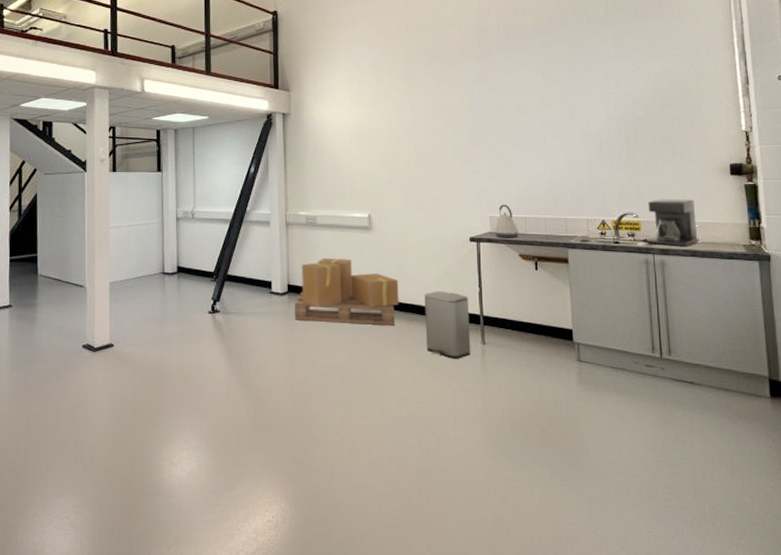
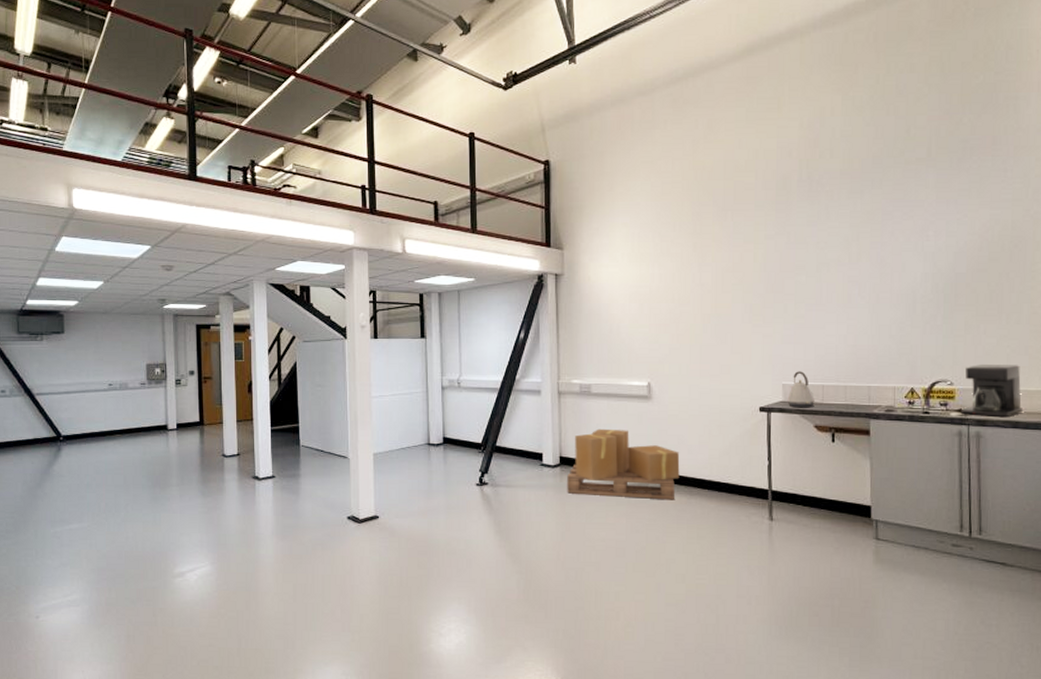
pedal bin: present [424,291,471,359] -> none [707,464,757,535]

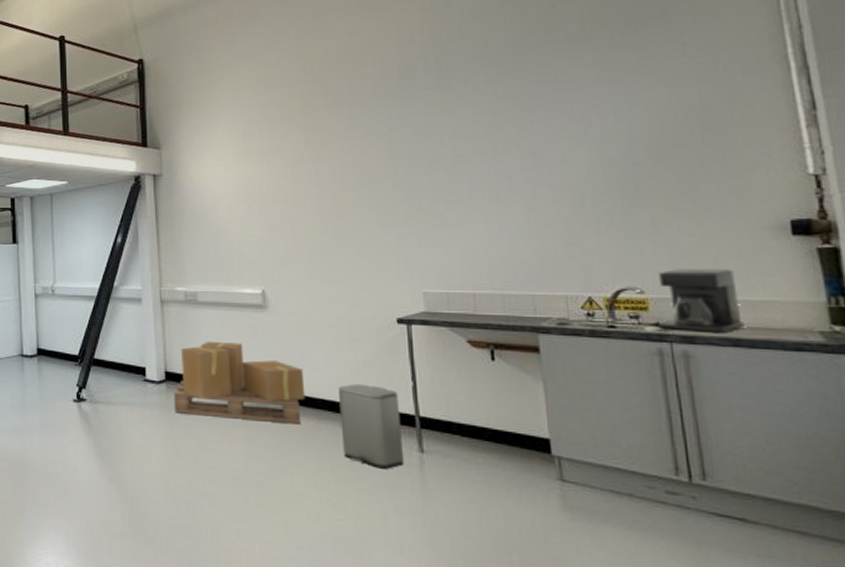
pedal bin: none [707,464,757,535] -> present [337,383,405,469]
kettle: present [787,371,815,408] -> none [430,277,465,320]

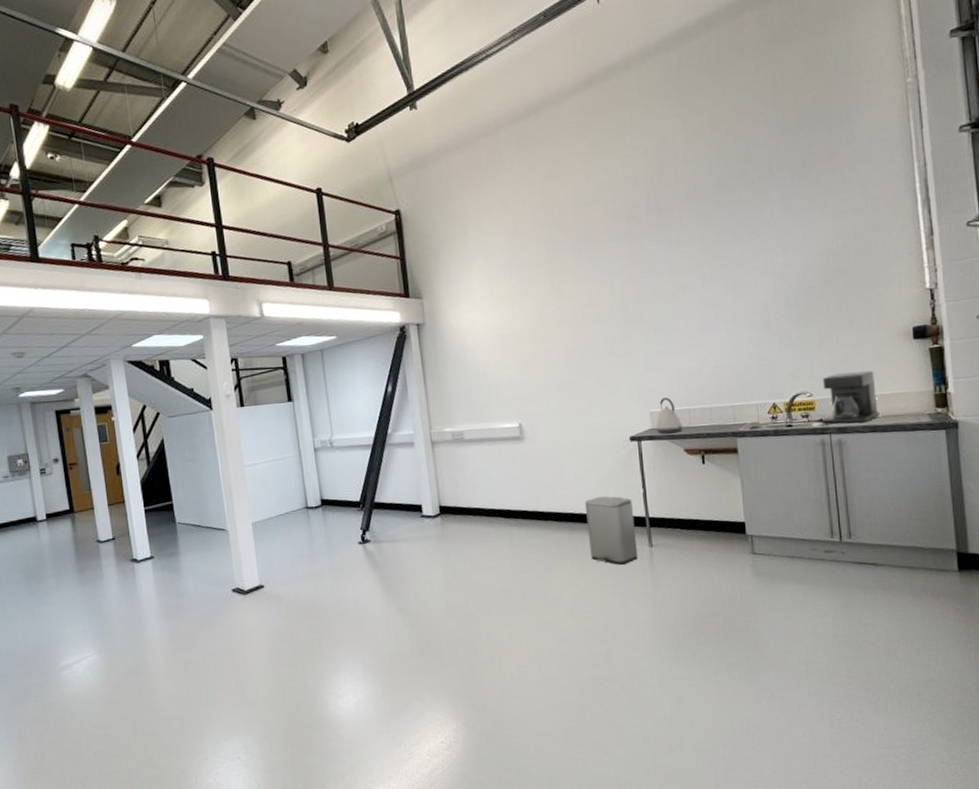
cardboard boxes: present [174,341,305,425] -> none [448,473,559,542]
kettle: none [430,277,465,320] -> present [656,397,682,434]

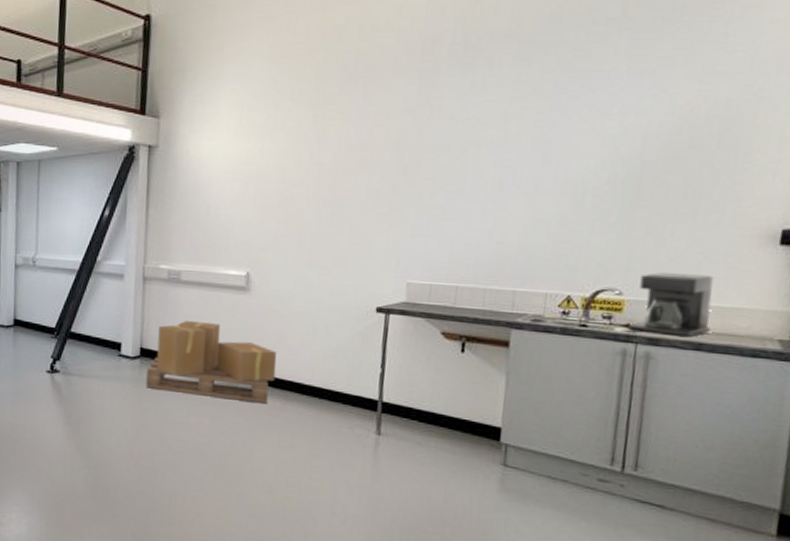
cardboard boxes: none [448,473,559,542] -> present [146,320,276,404]
pedal bin: present [584,496,638,565] -> none [304,368,365,449]
kettle: present [656,397,682,434] -> none [411,269,445,312]

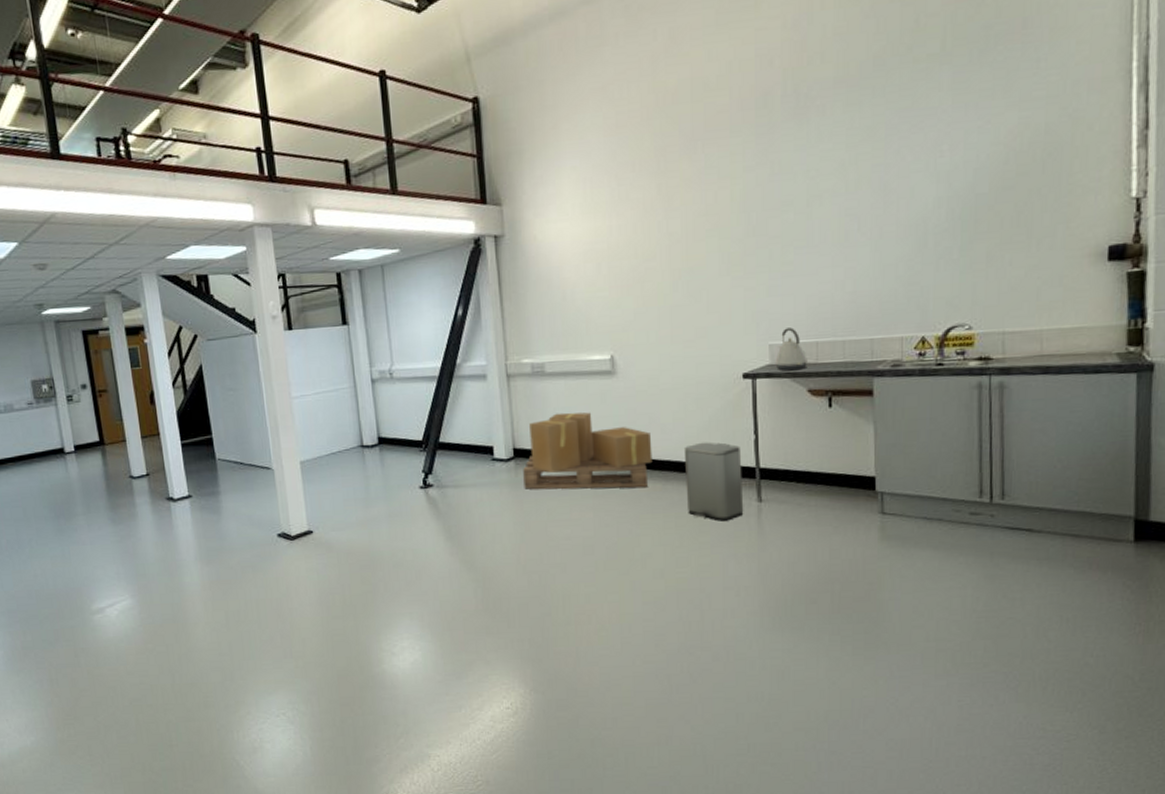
pedal bin: none [304,368,365,449] -> present [683,442,744,521]
kettle: none [411,269,445,312] -> present [775,327,807,371]
coffee maker: present [628,272,714,338] -> none [980,299,1055,364]

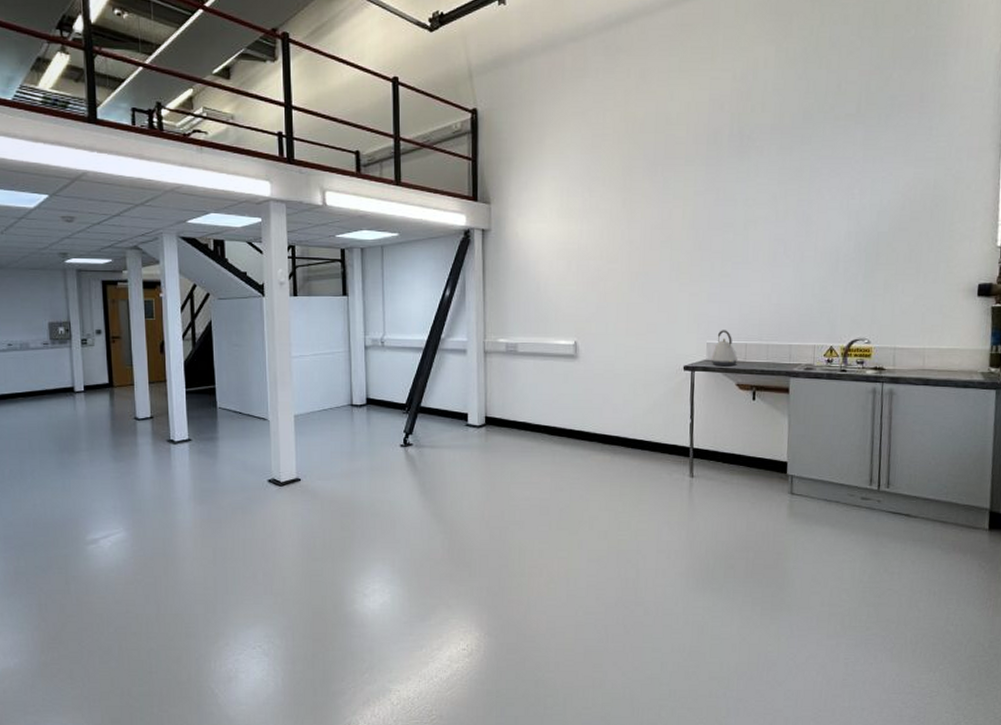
cardboard boxes: present [523,412,653,490] -> none [492,388,604,459]
pedal bin: present [683,442,744,521] -> none [630,422,679,492]

